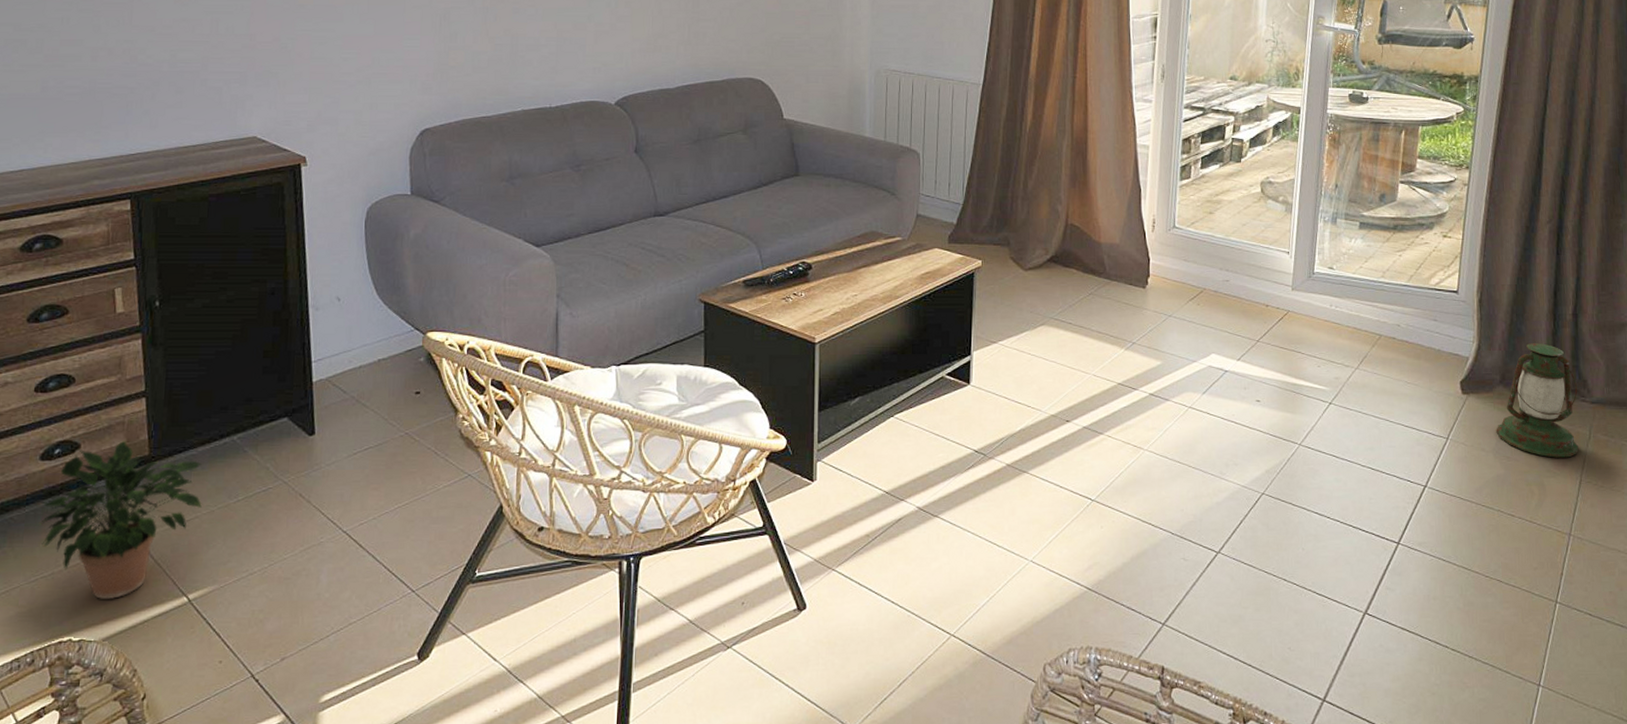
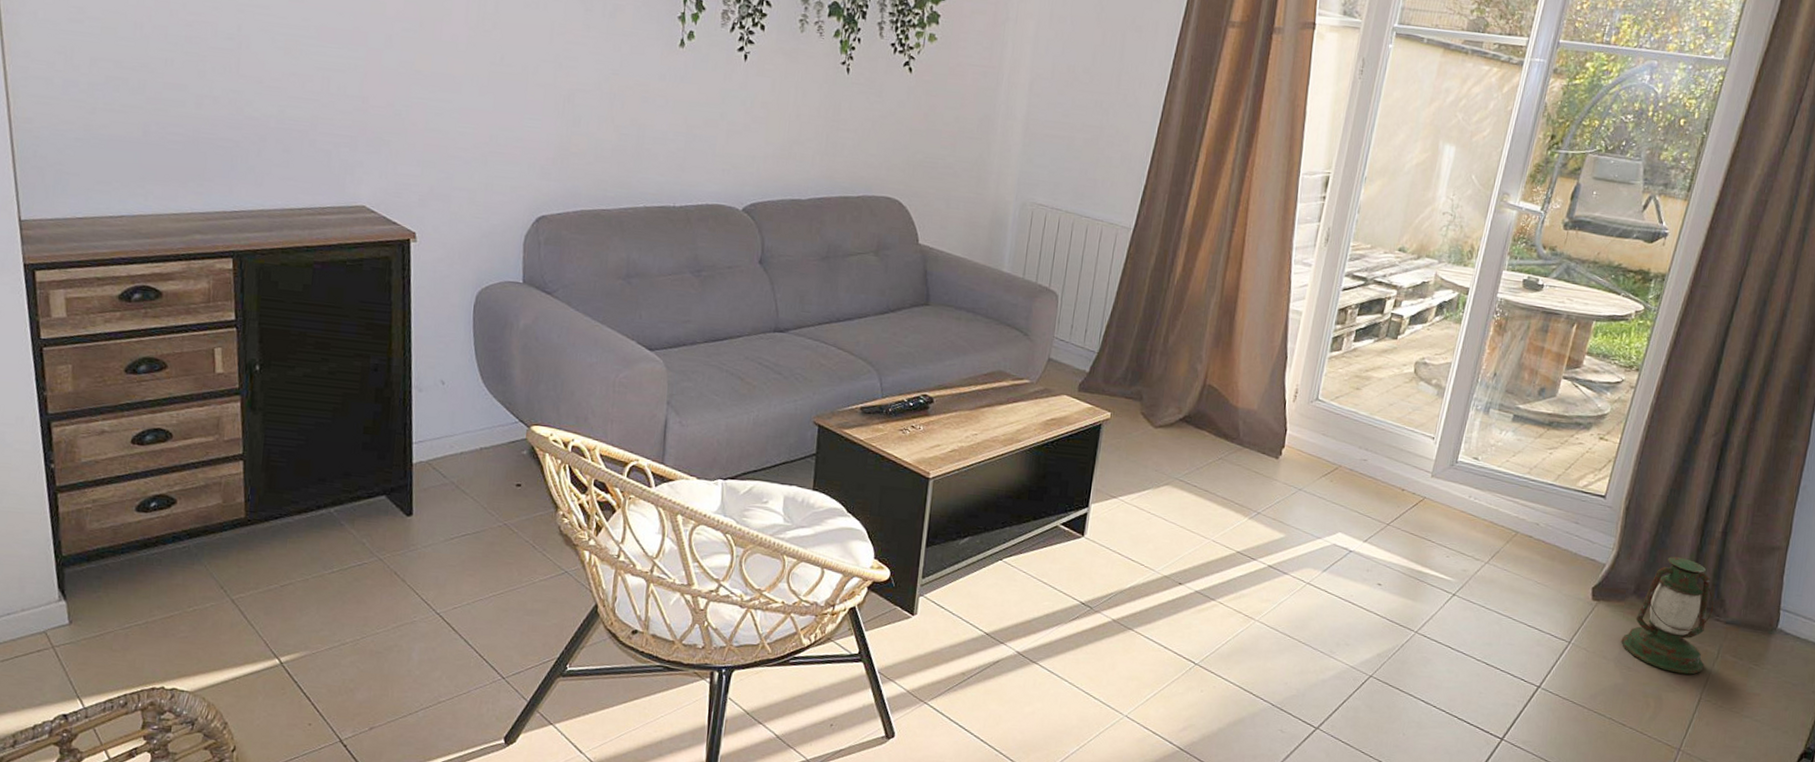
potted plant: present [39,440,203,599] -> none [134,500,299,653]

